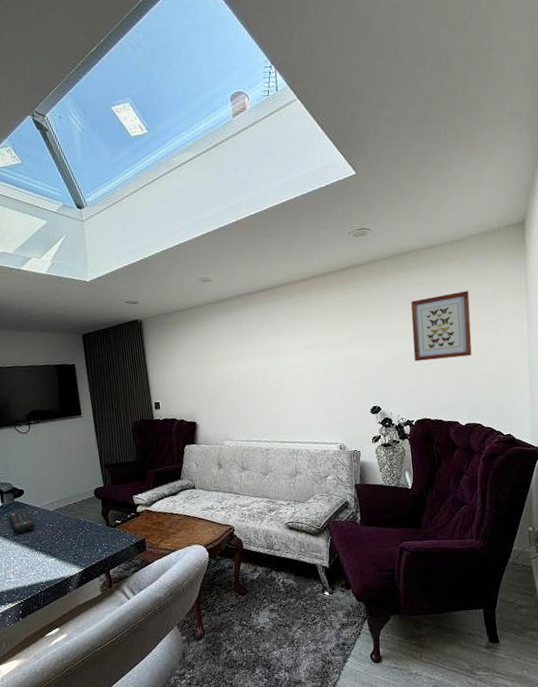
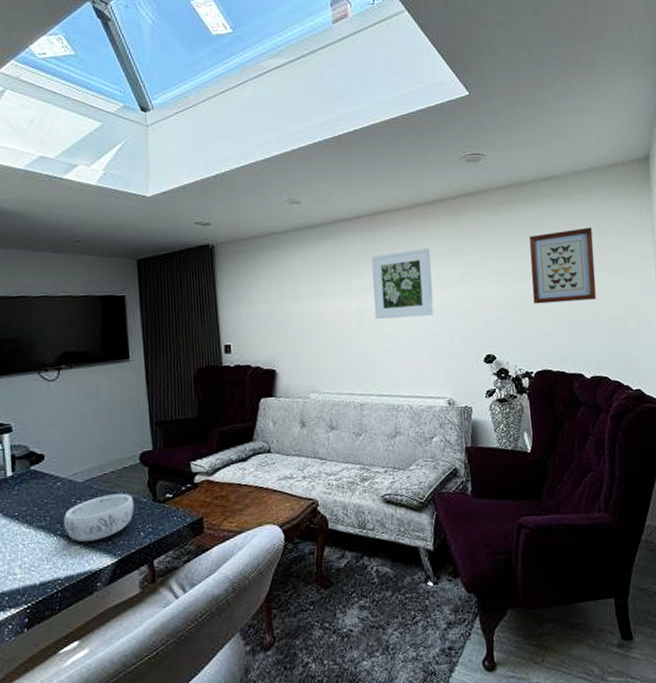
remote control: present [9,510,35,533] -> none [21,481,56,512]
decorative bowl: none [41,519,93,556] -> present [64,493,134,542]
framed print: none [272,315,327,379] -> present [371,247,435,320]

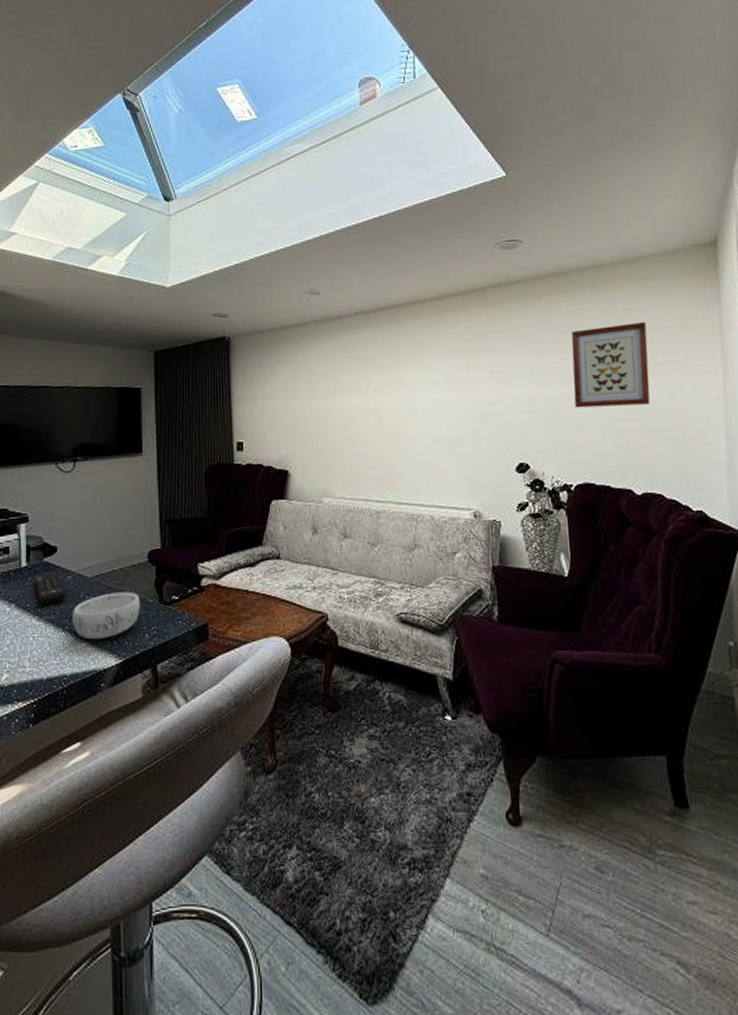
remote control: none [21,481,56,512] -> present [34,574,66,604]
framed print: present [371,247,435,320] -> none [393,342,461,421]

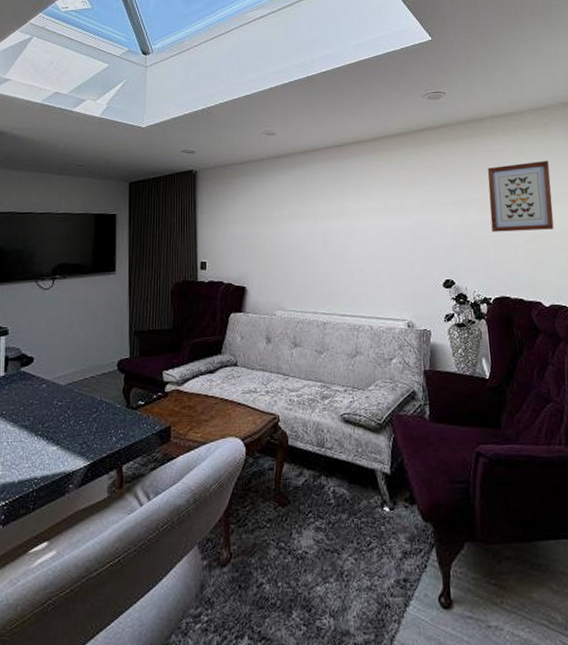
remote control: present [34,574,66,604] -> none [11,382,40,411]
decorative bowl: present [73,592,140,640] -> none [45,398,109,444]

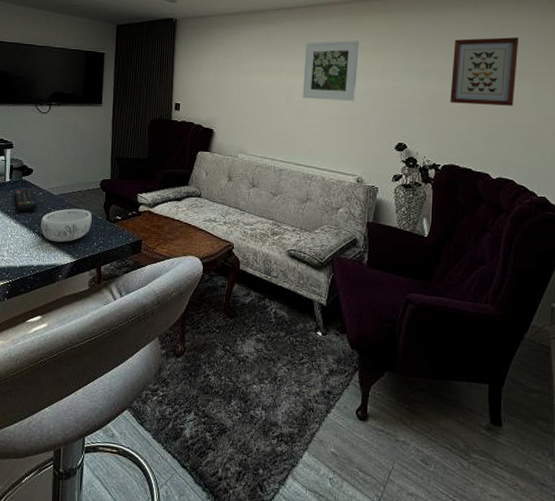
remote control: none [11,382,40,411] -> present [14,189,37,212]
decorative bowl: none [45,398,109,444] -> present [41,208,92,243]
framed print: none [338,176,396,243] -> present [302,40,359,101]

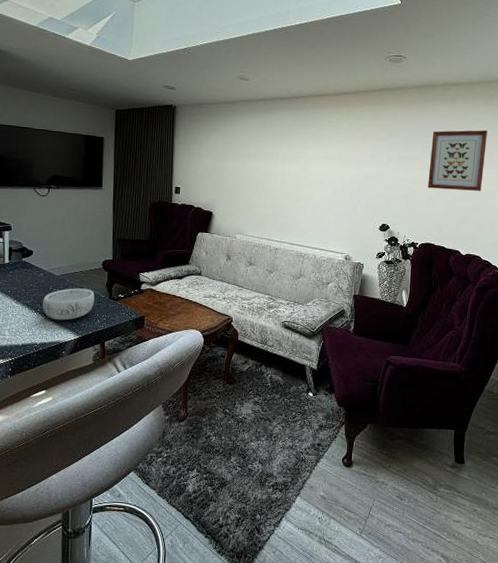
remote control: present [14,189,37,212] -> none [14,270,38,292]
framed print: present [302,40,359,101] -> none [296,129,349,186]

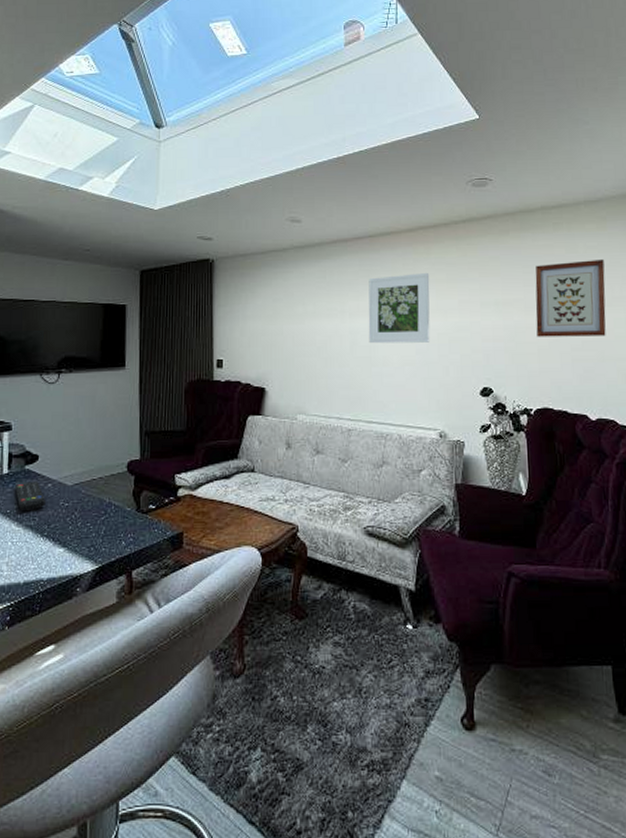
remote control: none [14,270,38,292] -> present [15,481,45,510]
decorative bowl: present [43,288,95,321] -> none [51,500,118,546]
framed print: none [296,129,349,186] -> present [368,272,430,344]

